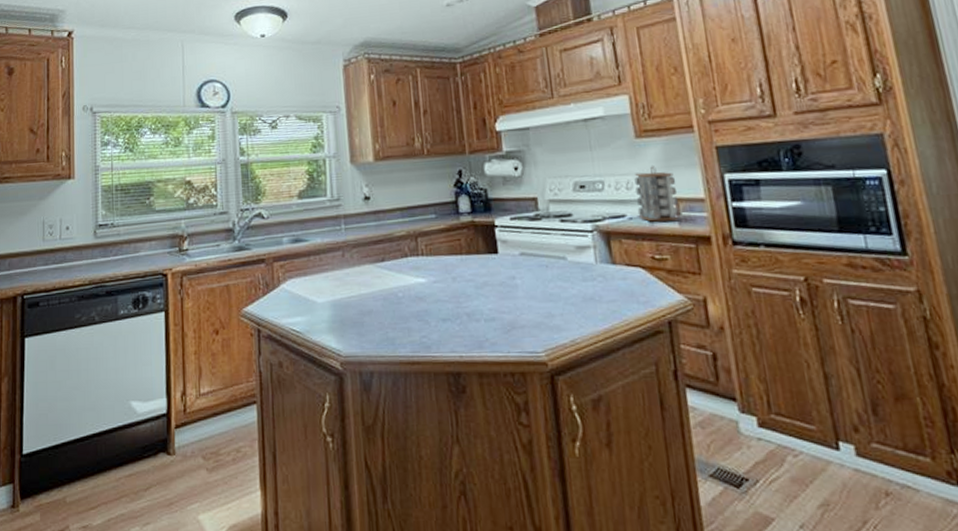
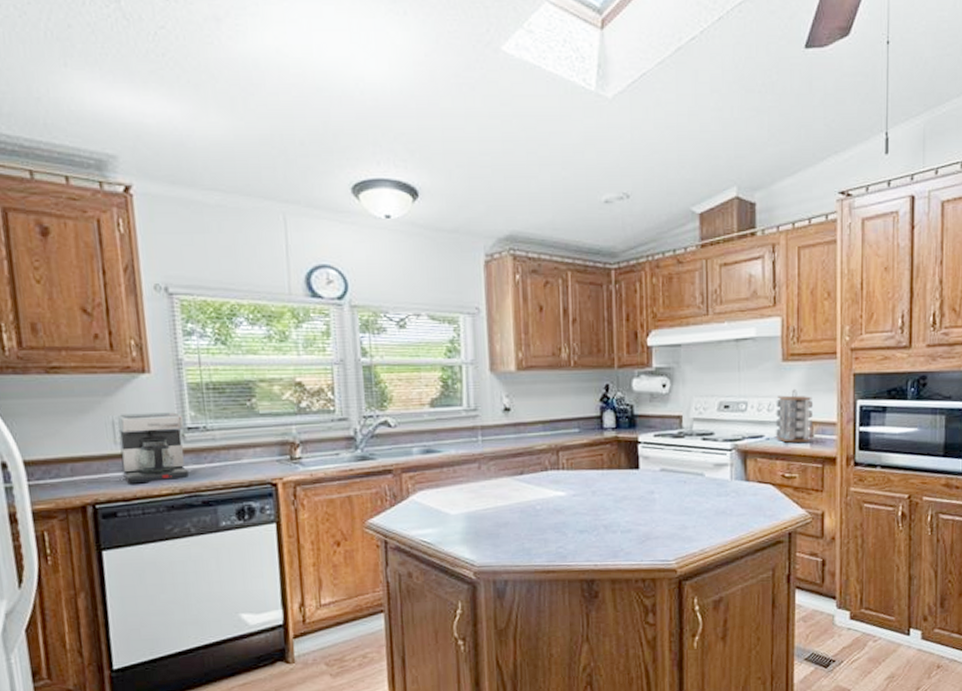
coffee maker: none [46,211,98,276] -> present [117,412,190,484]

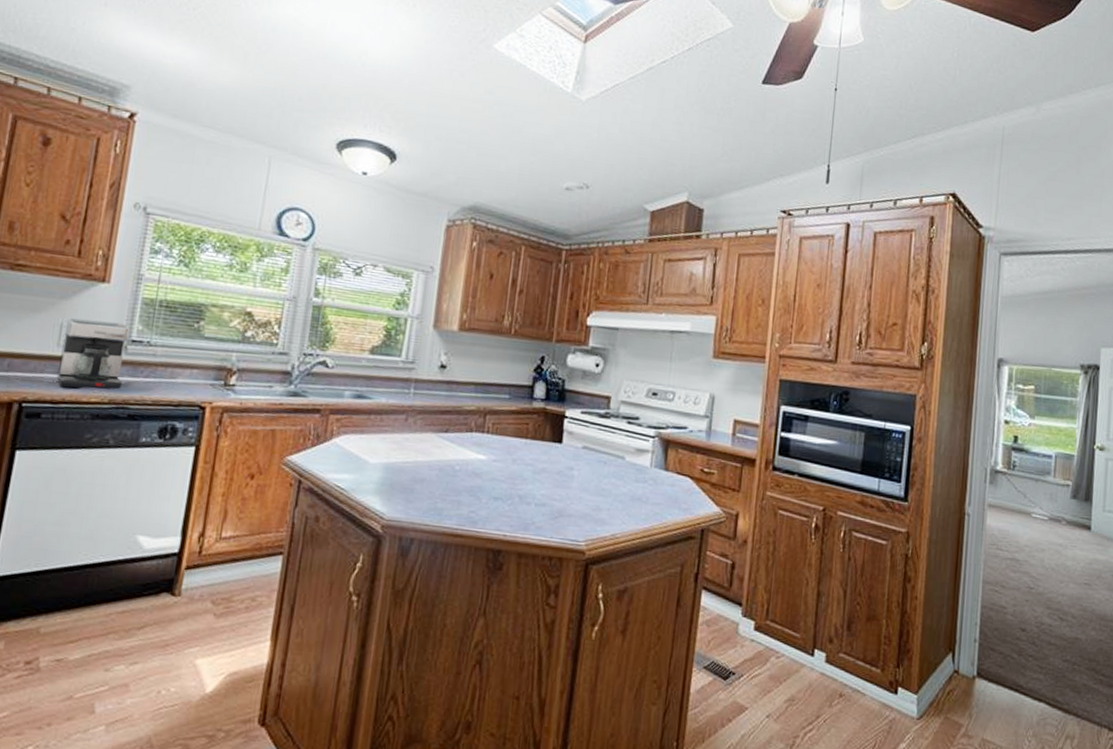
spice rack: present [775,388,814,444] -> none [698,385,739,440]

